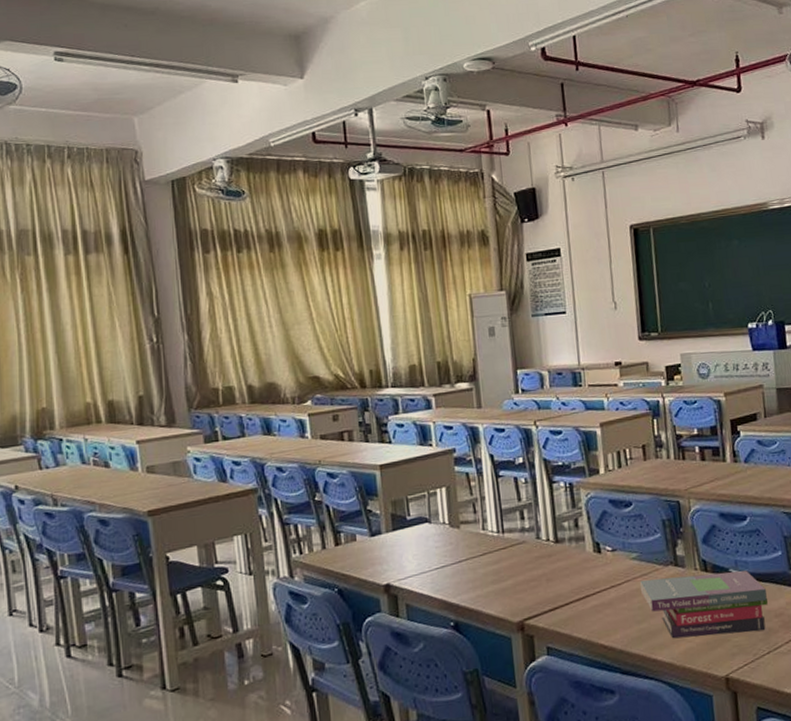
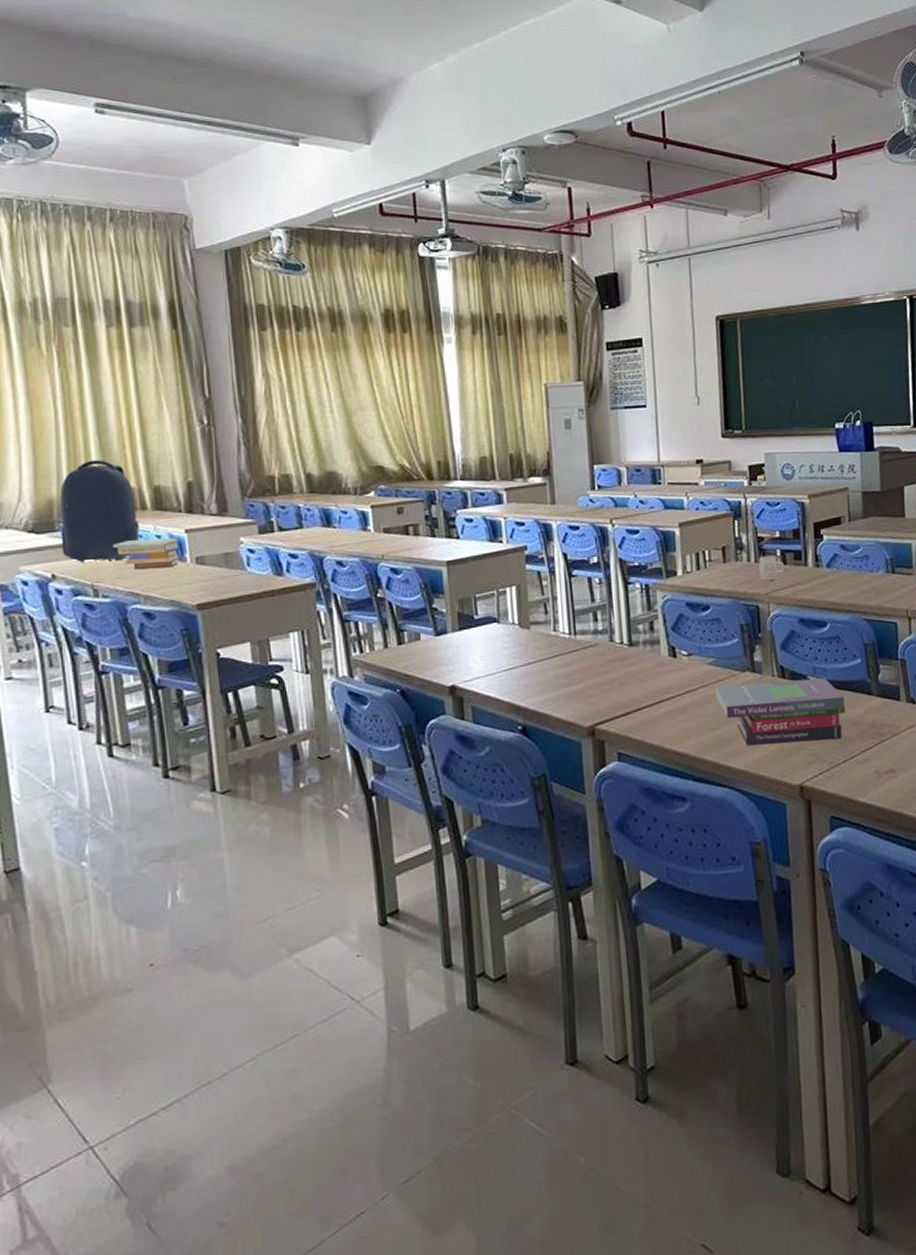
backpack: none [22,377,95,474] -> present [60,460,140,562]
books: none [71,448,131,480] -> present [113,537,179,570]
mug: none [678,452,704,477] -> present [758,556,785,581]

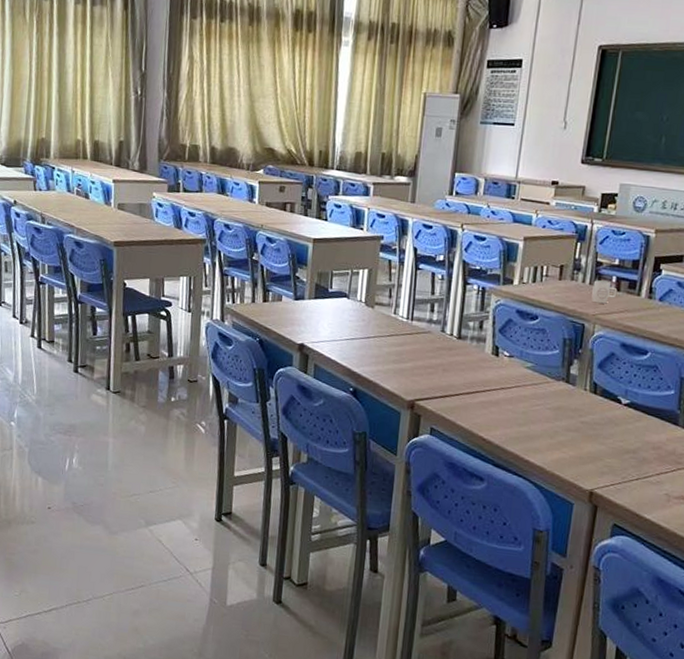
backpack: present [60,460,140,562] -> none [23,113,80,196]
books: present [113,537,179,570] -> none [59,182,107,209]
books: present [715,678,845,746] -> none [527,388,651,459]

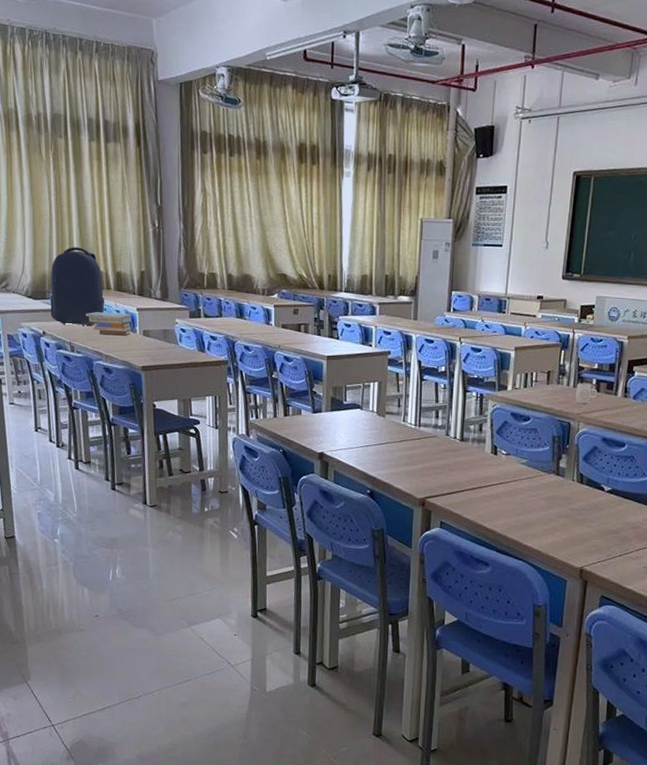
backpack: none [23,113,80,196] -> present [50,247,105,326]
books: none [59,182,107,209] -> present [86,312,132,336]

